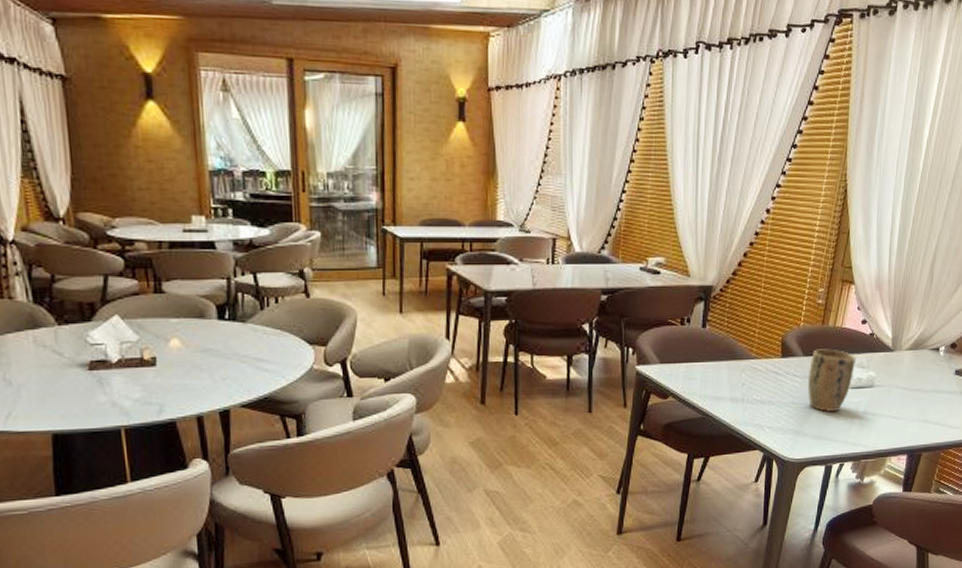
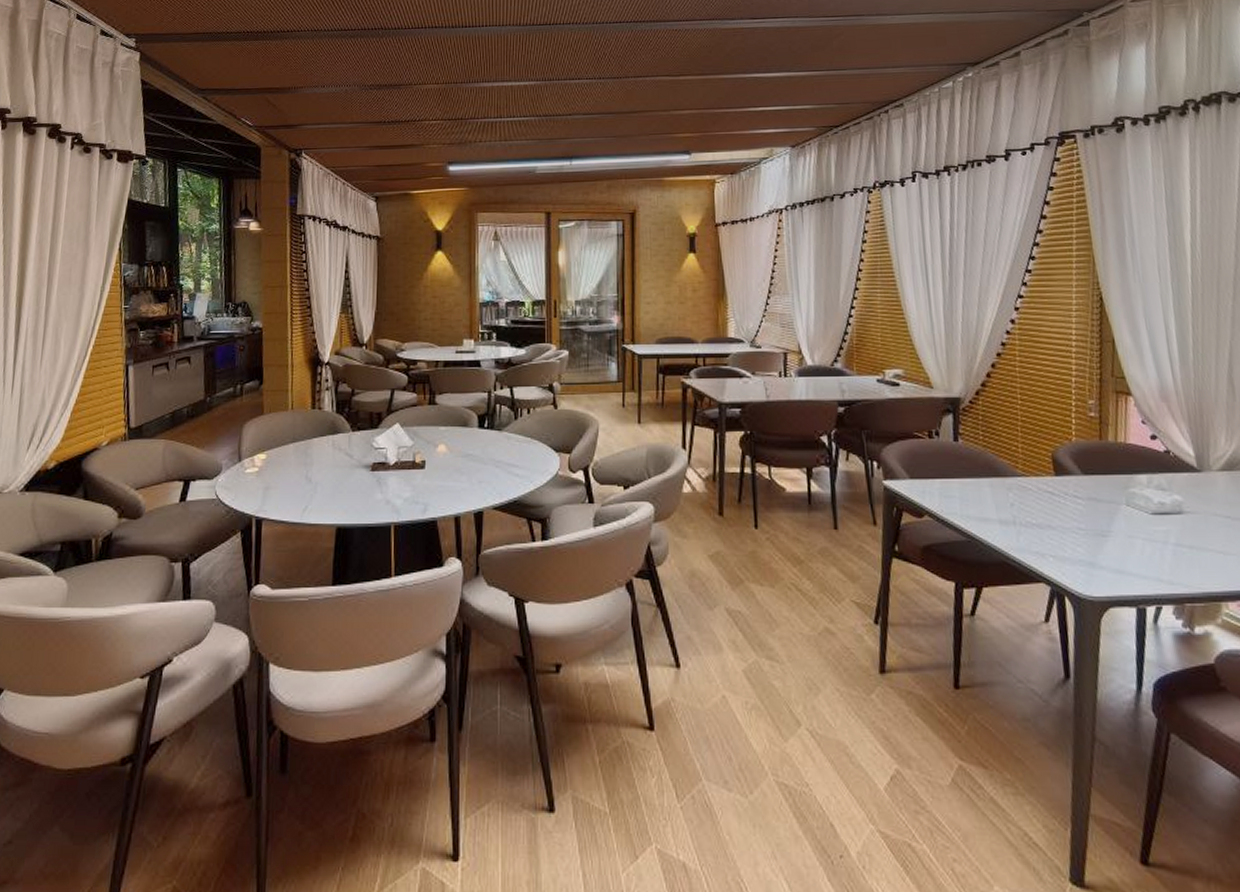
plant pot: present [808,349,856,412] -> none [1092,467,1153,541]

